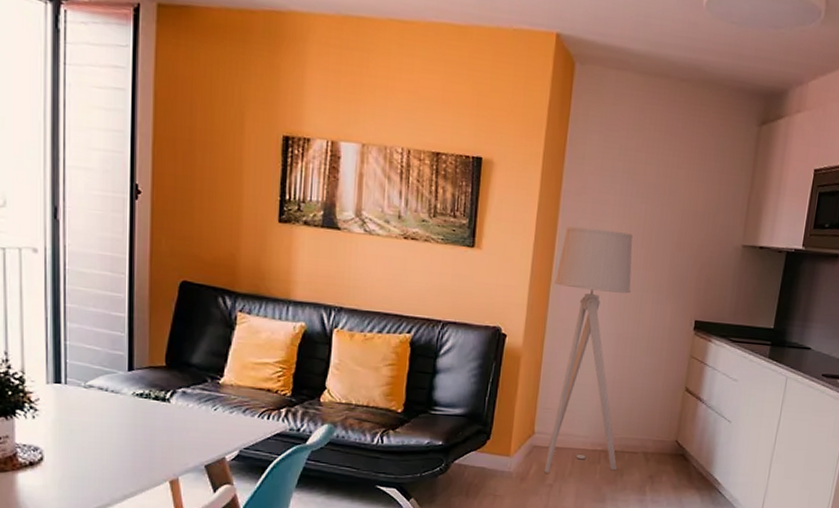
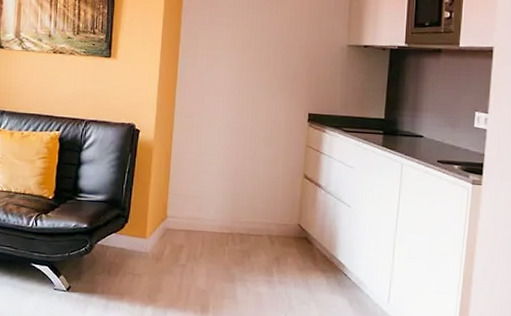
floor lamp: present [543,226,633,473] -> none [177,36,248,254]

